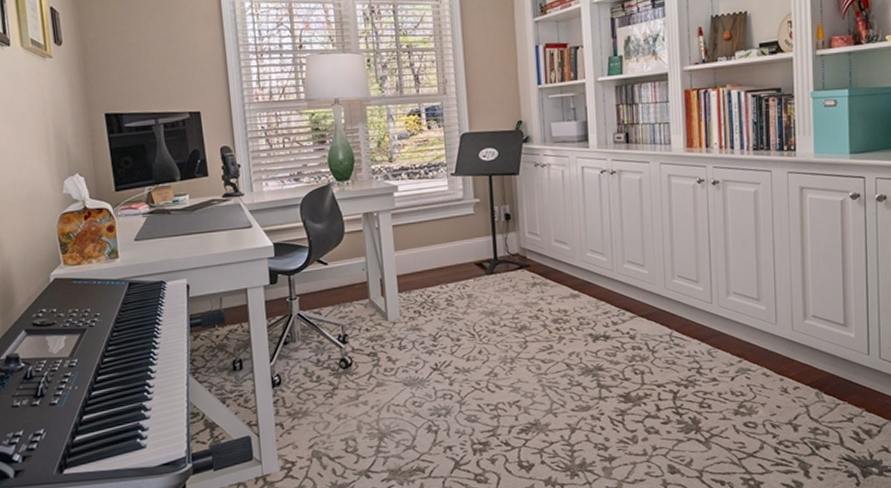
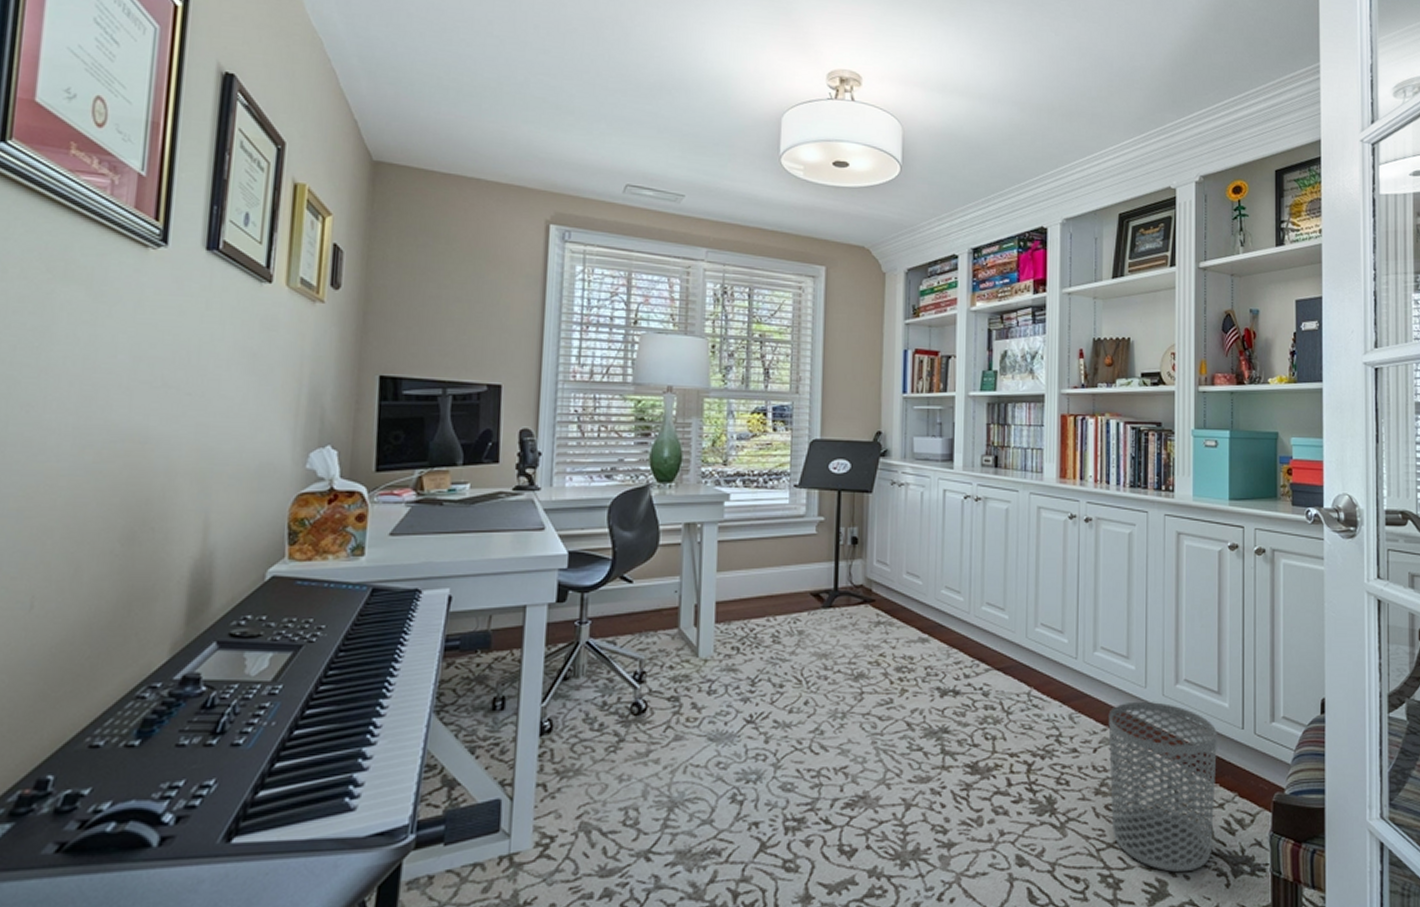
waste bin: none [743,336,845,475] -> present [1108,701,1217,872]

